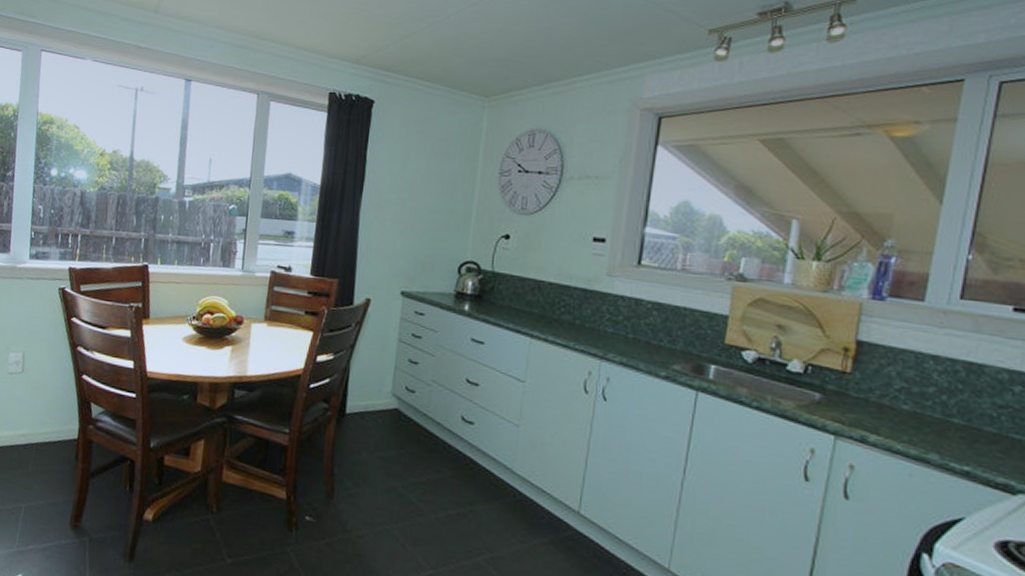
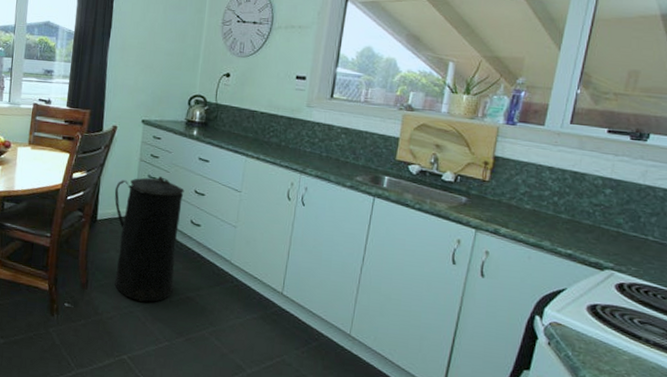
trash can: none [367,361,454,519] -> present [114,176,184,302]

